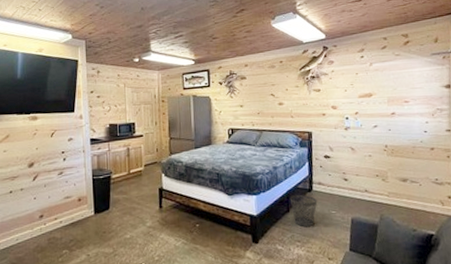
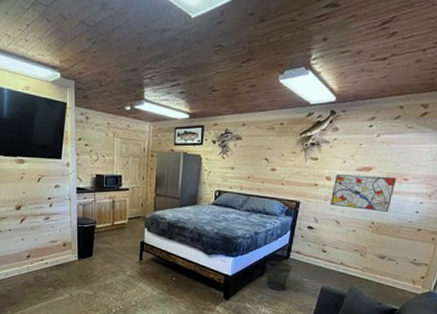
wall art: none [340,101,399,135] -> present [330,174,396,212]

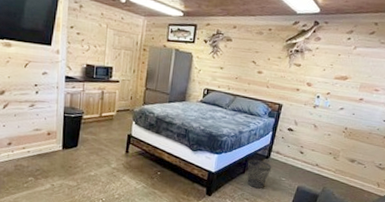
wall art: present [330,174,396,212] -> none [309,81,368,119]

